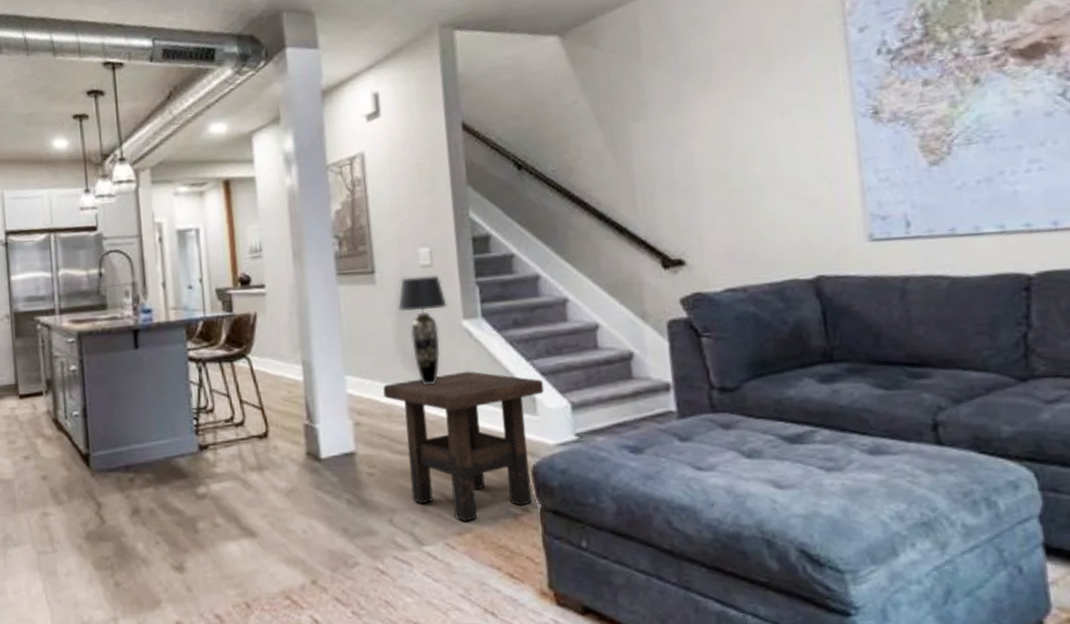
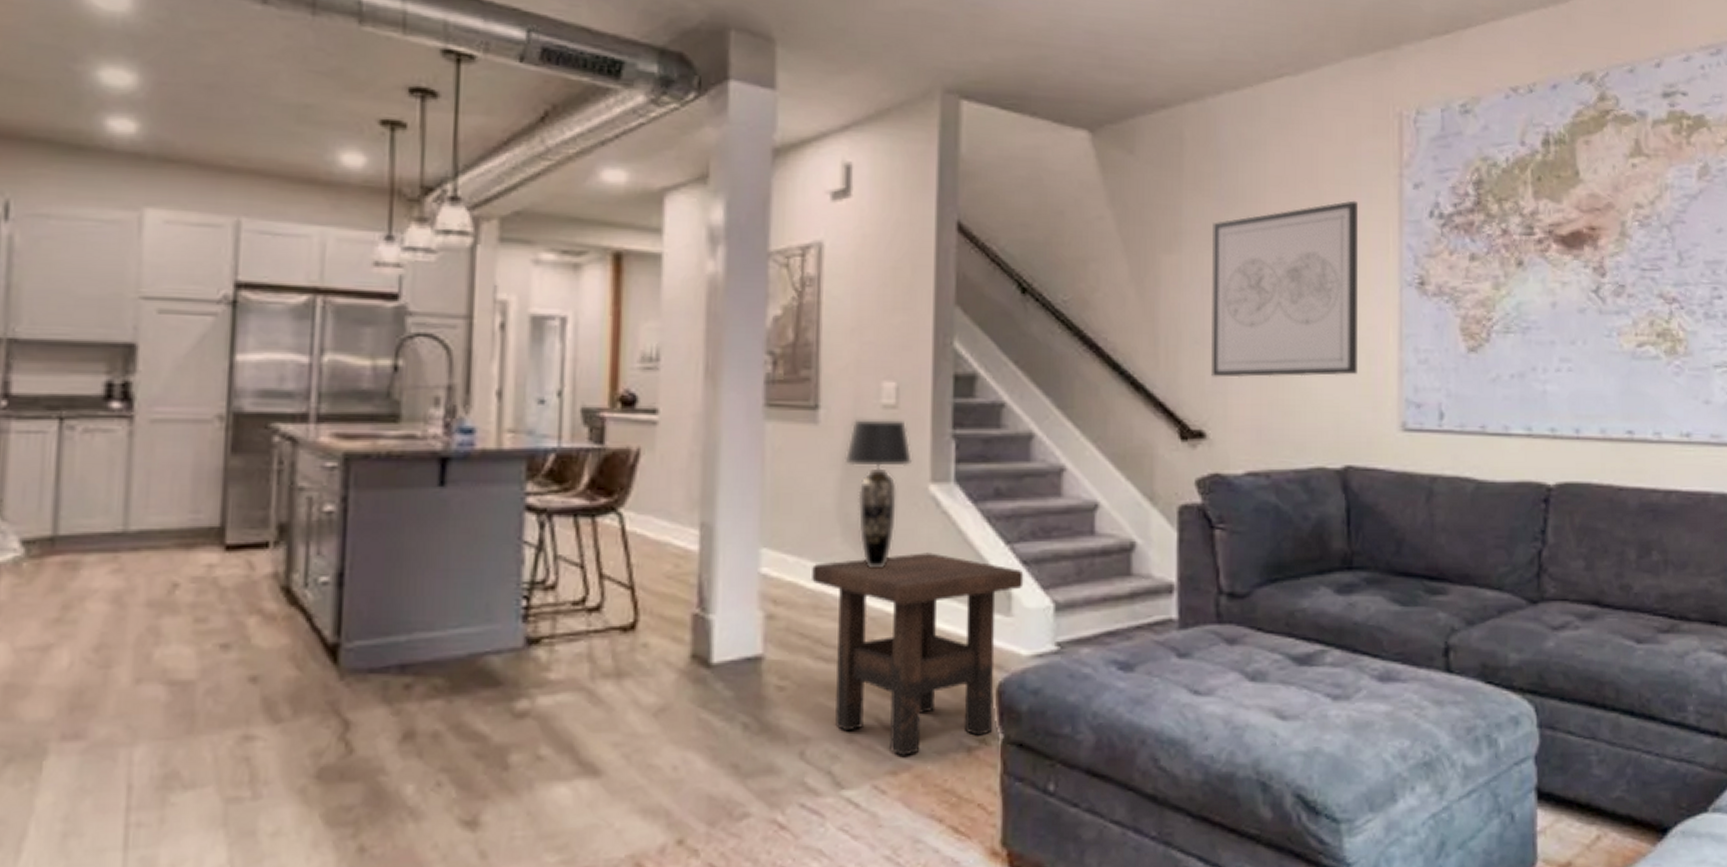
wall art: none [672,52,820,215] -> present [1211,200,1358,378]

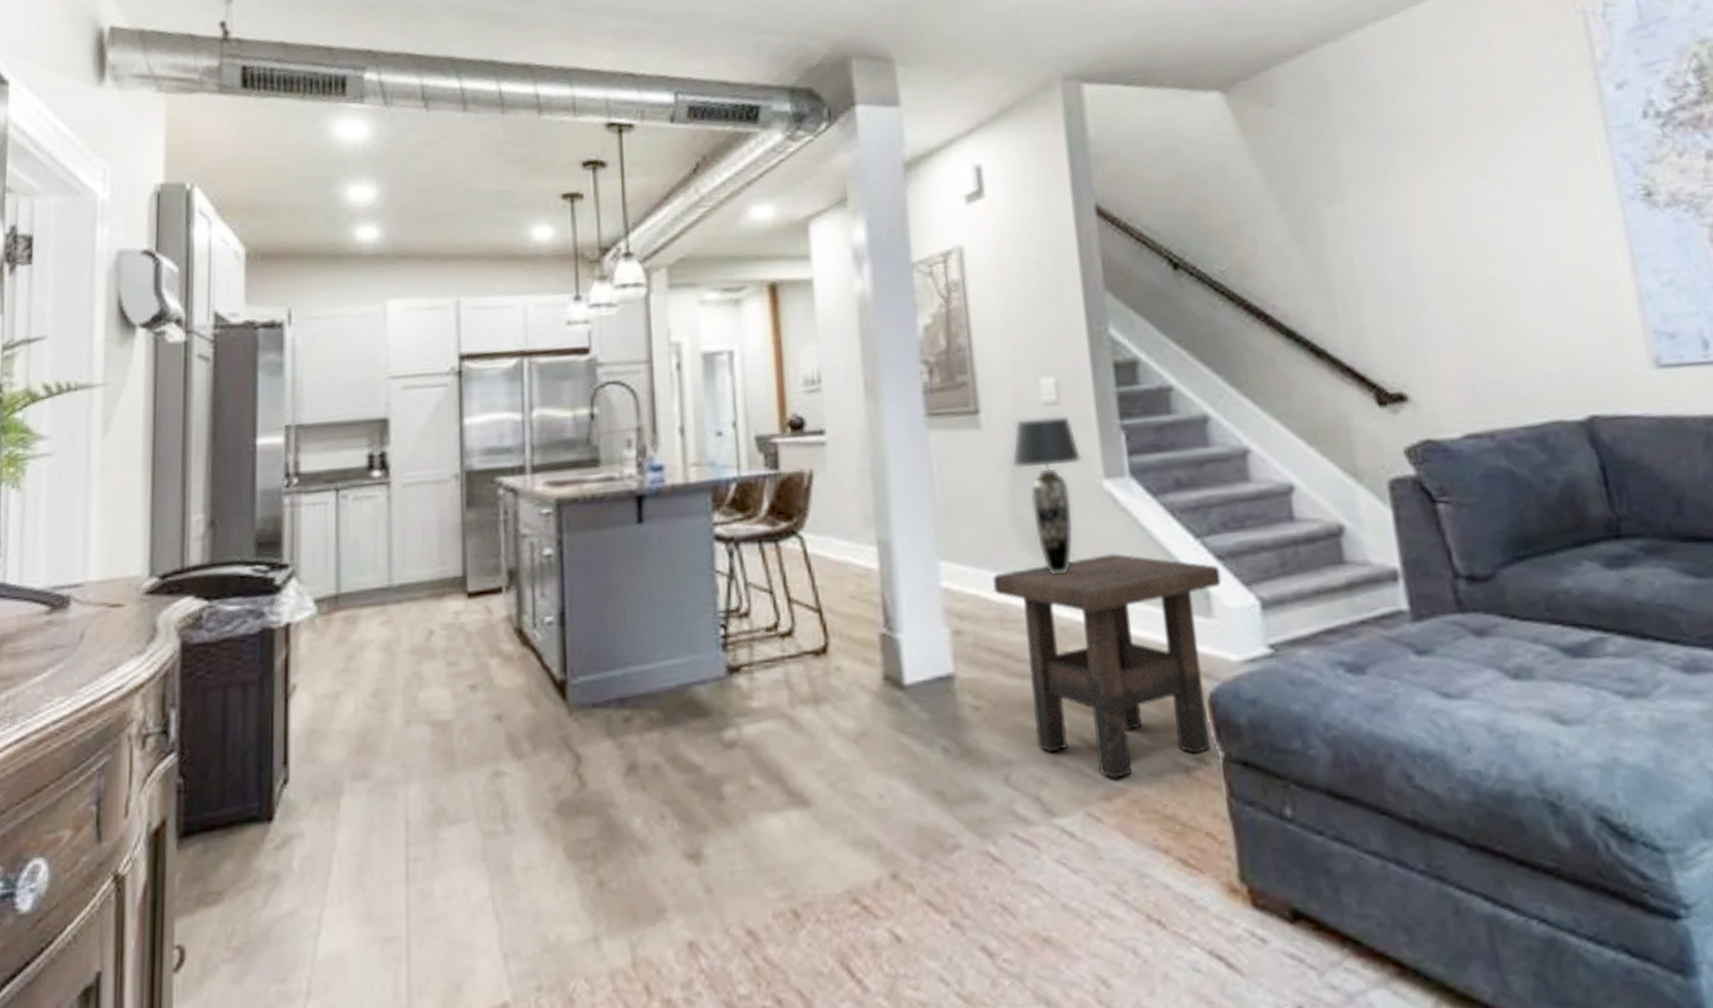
wall art: present [1211,200,1358,378] -> none [1377,114,1584,332]

